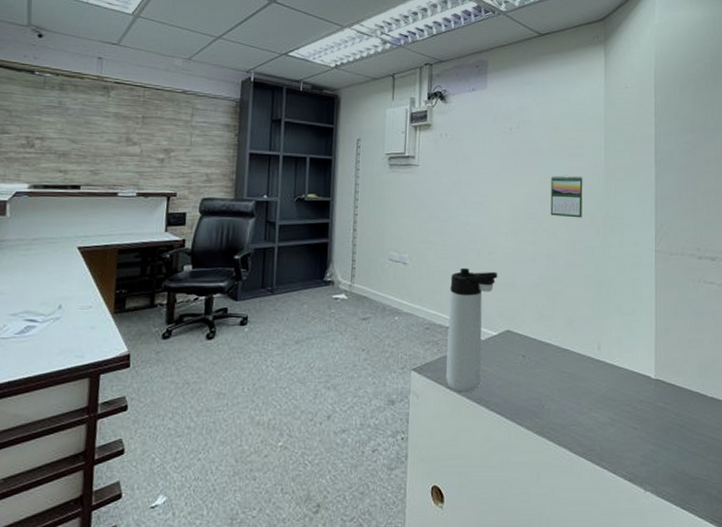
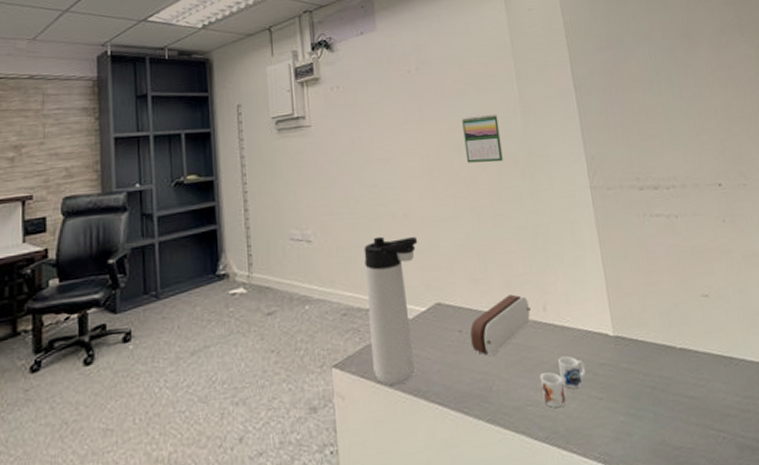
pencil case: none [532,332,587,381] -> present [470,294,531,356]
mug: none [585,389,627,431] -> present [539,356,587,408]

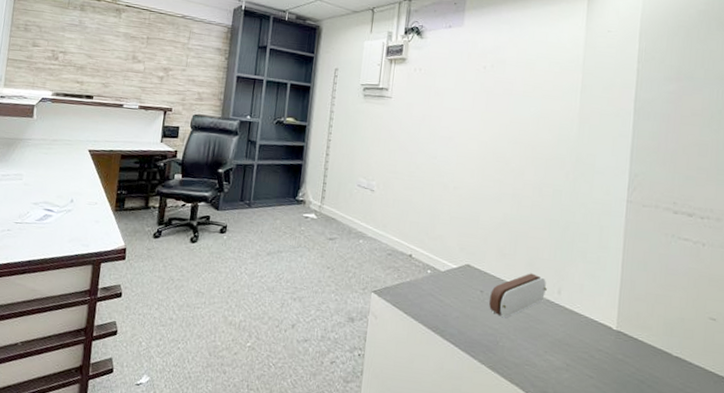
thermos bottle: present [363,236,418,386] -> none [404,199,462,320]
calendar: present [462,113,503,163] -> none [519,116,556,161]
mug: present [539,356,587,408] -> none [541,334,585,374]

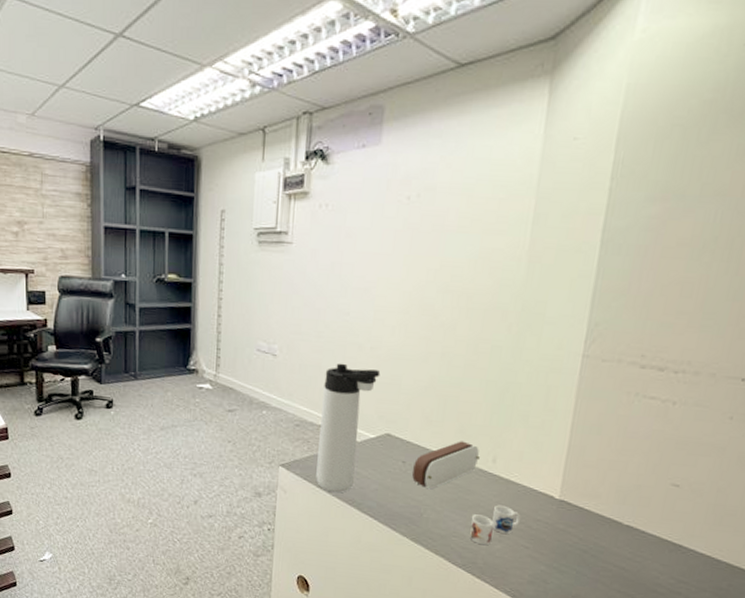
thermos bottle: none [404,199,462,320] -> present [316,363,381,493]
mug: none [541,334,585,374] -> present [470,505,521,546]

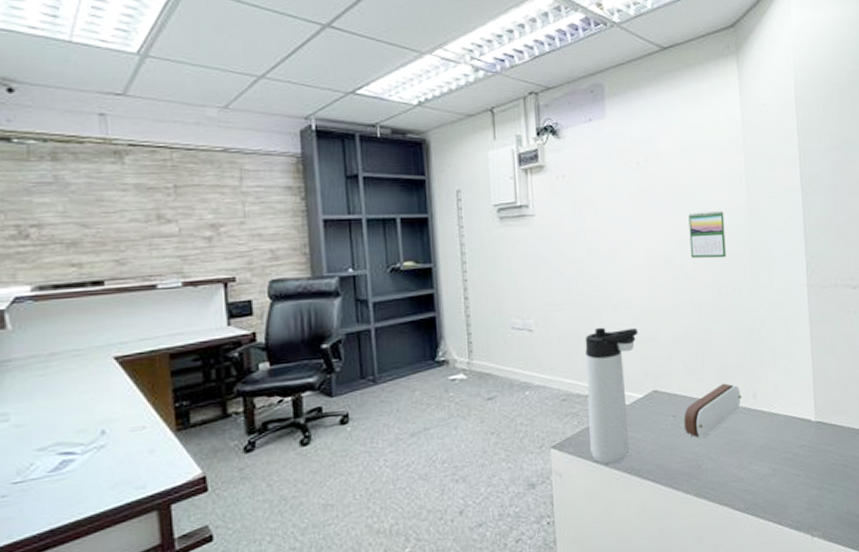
calendar: none [450,257,498,312] -> present [688,210,726,259]
mug: present [470,505,521,546] -> none [745,438,788,484]

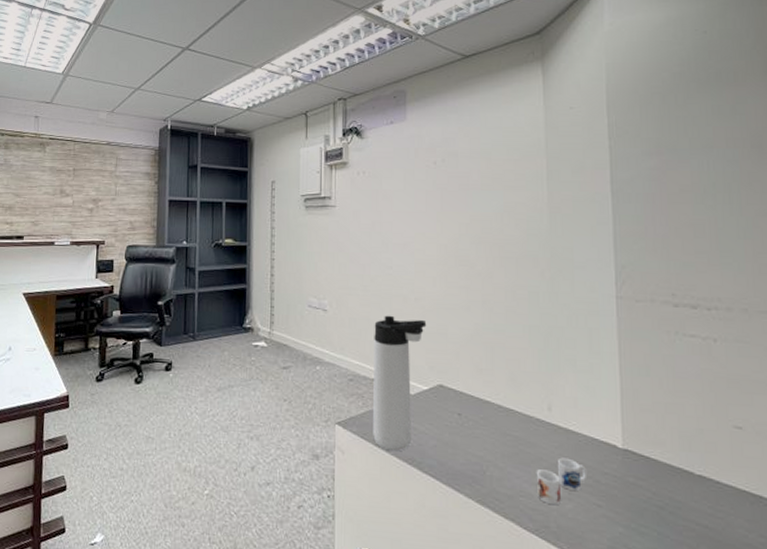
pencil case: present [684,383,742,439] -> none [470,389,534,443]
calendar: present [688,210,726,259] -> none [484,211,523,260]
mug: none [745,438,788,484] -> present [536,457,588,506]

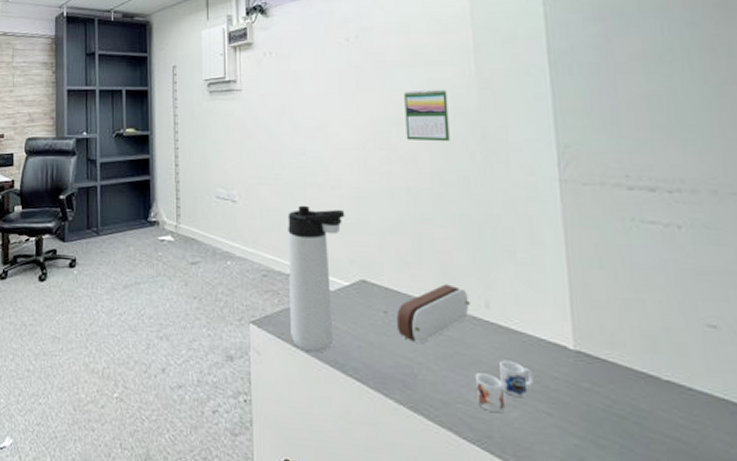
pencil case: none [470,389,534,443] -> present [397,284,470,344]
calendar: none [484,211,523,260] -> present [404,89,450,142]

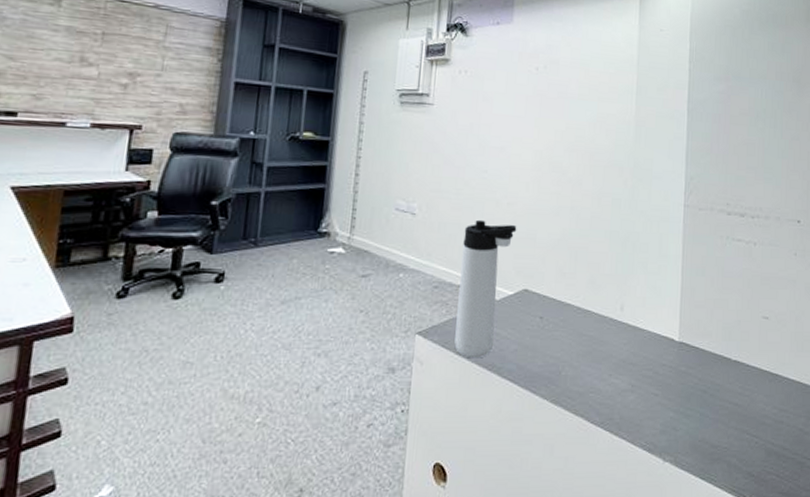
pencil case: present [397,284,470,344] -> none [550,291,609,344]
calendar: present [404,89,450,142] -> none [576,121,612,169]
mug: present [474,360,535,413] -> none [605,353,649,398]

